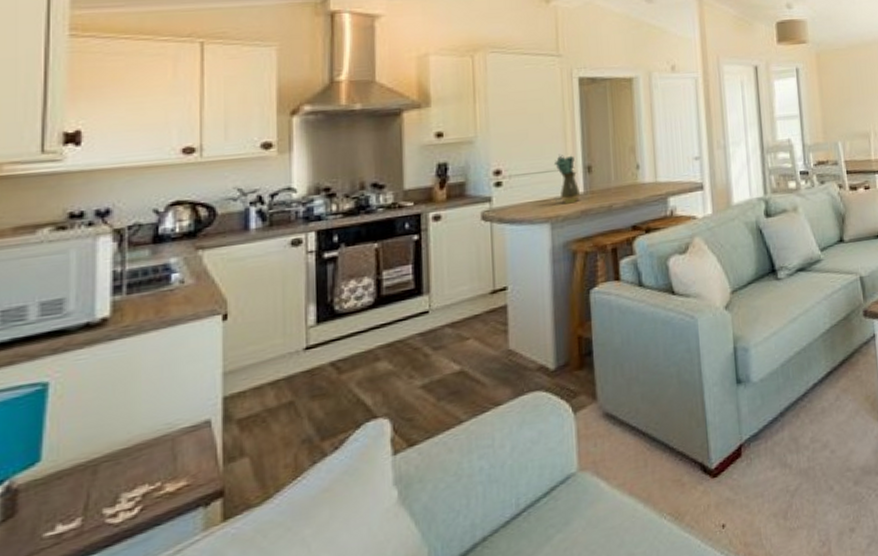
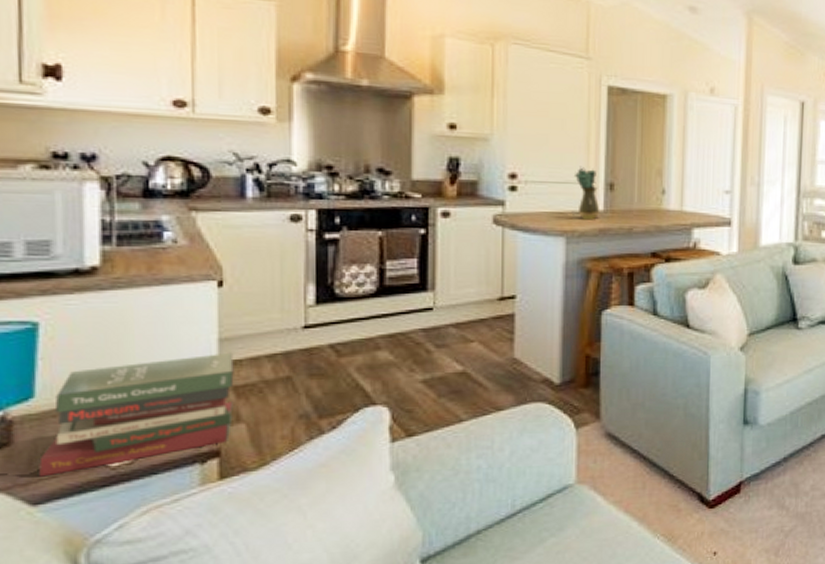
books: none [40,385,238,547] -> present [38,352,234,477]

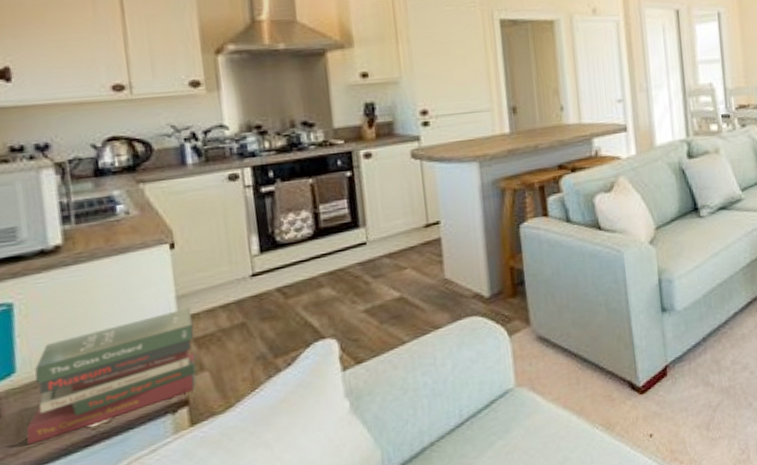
vase: present [573,166,600,220] -> none [479,95,507,144]

